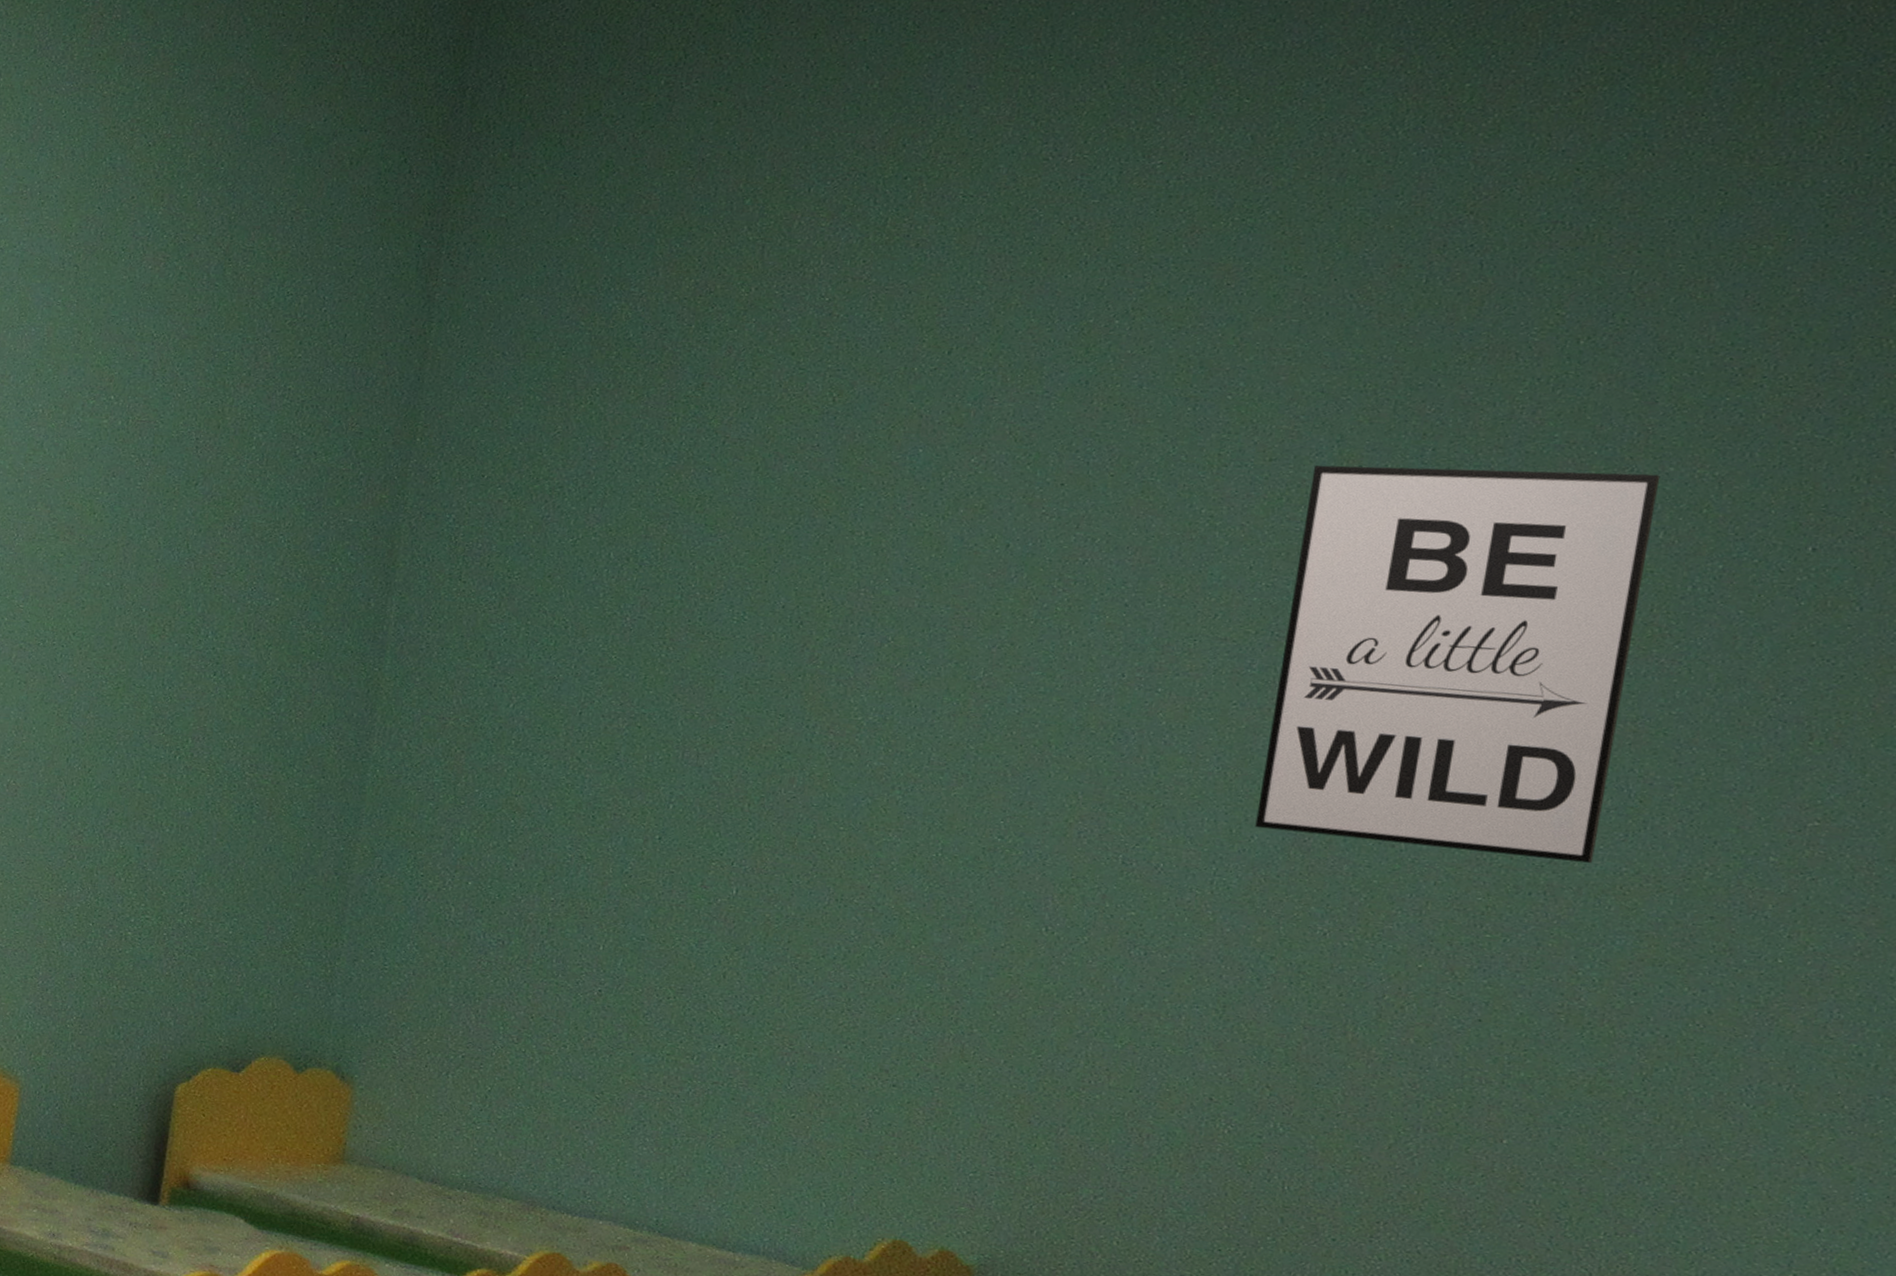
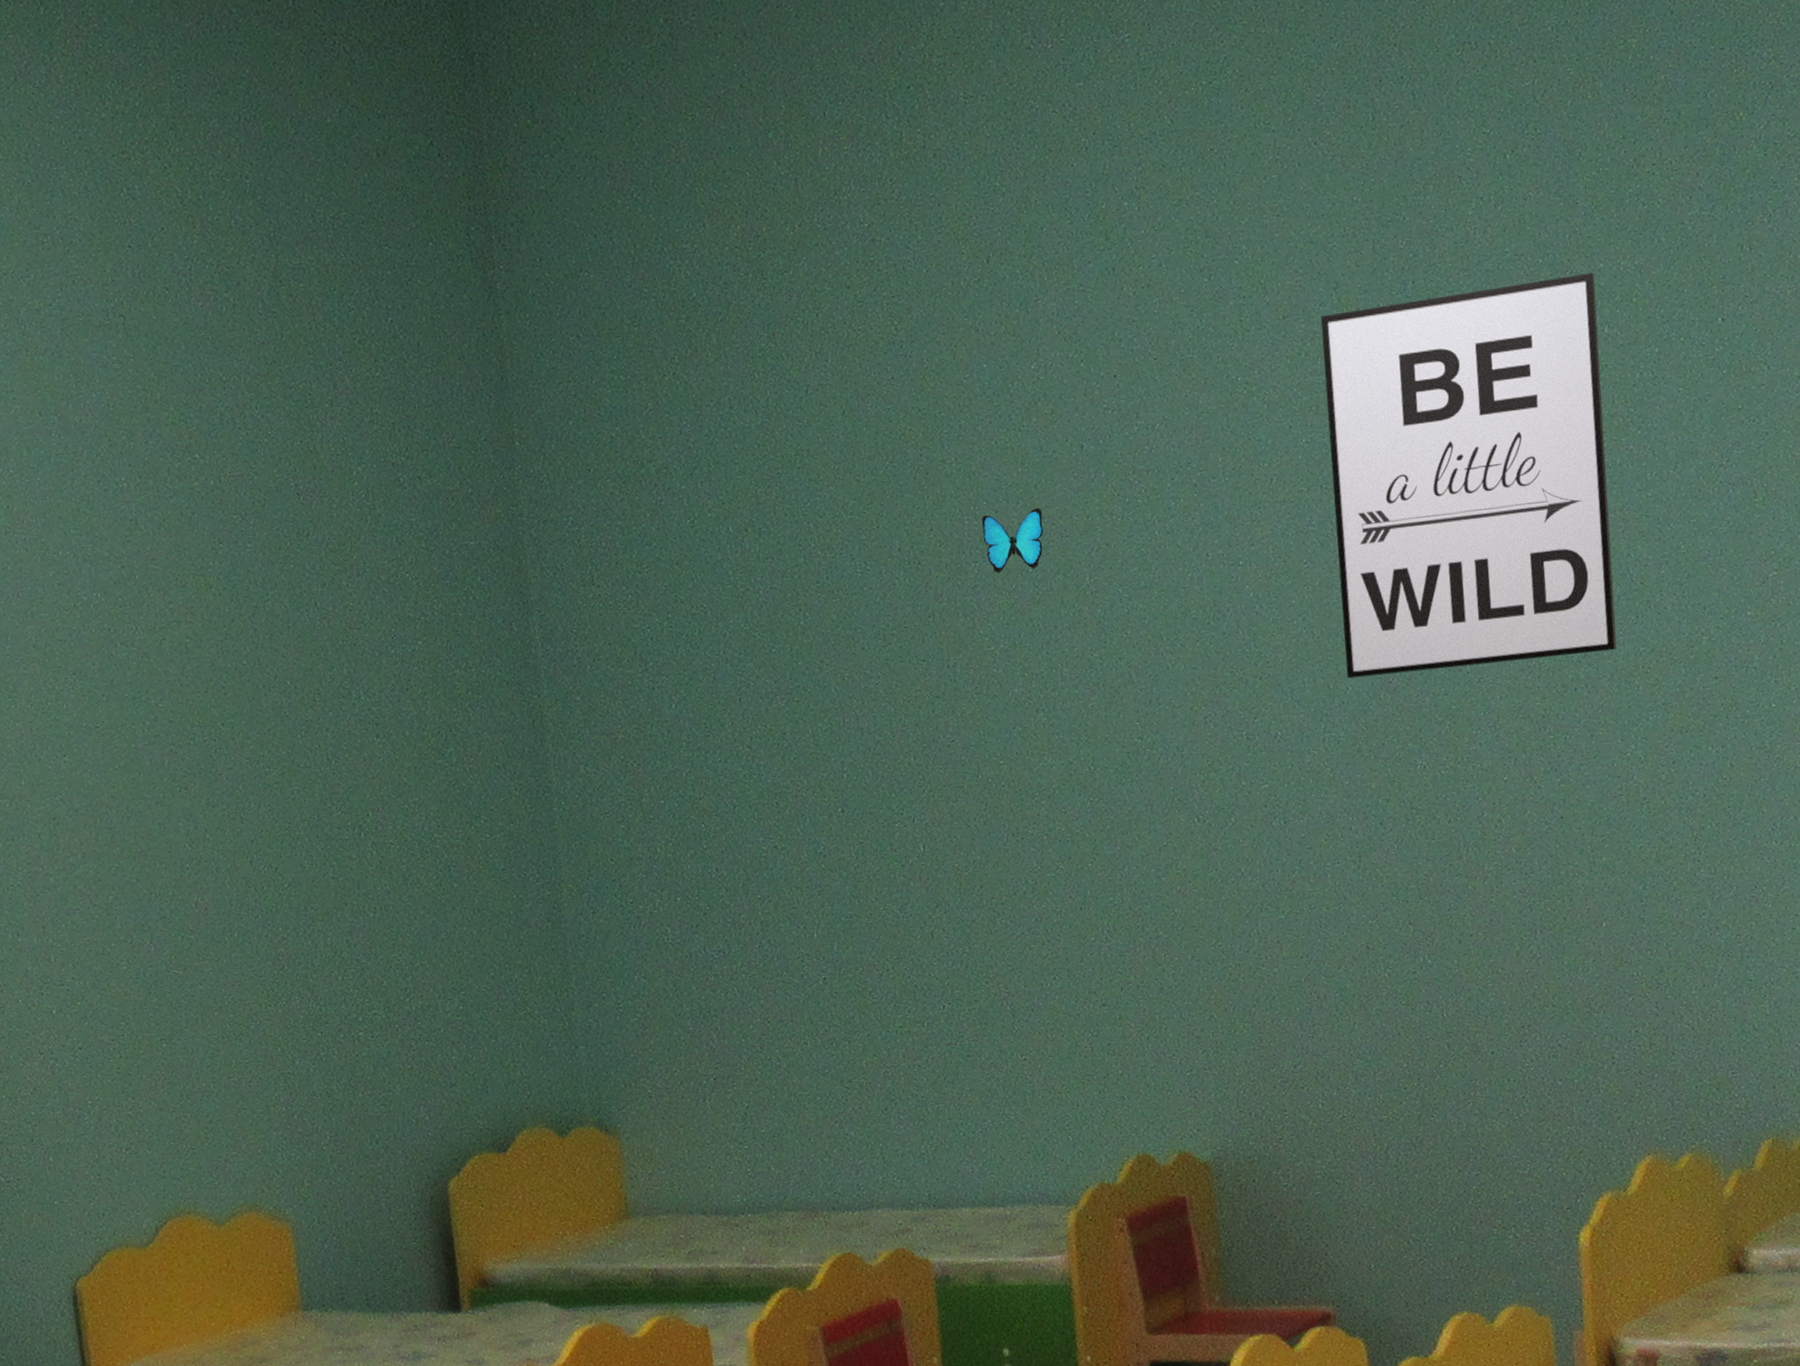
decorative butterfly: none [876,591,948,652] -> present [981,507,1044,574]

